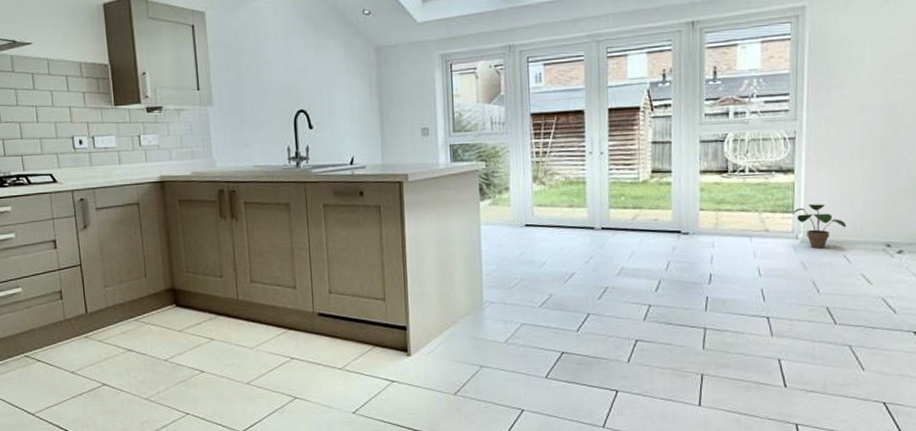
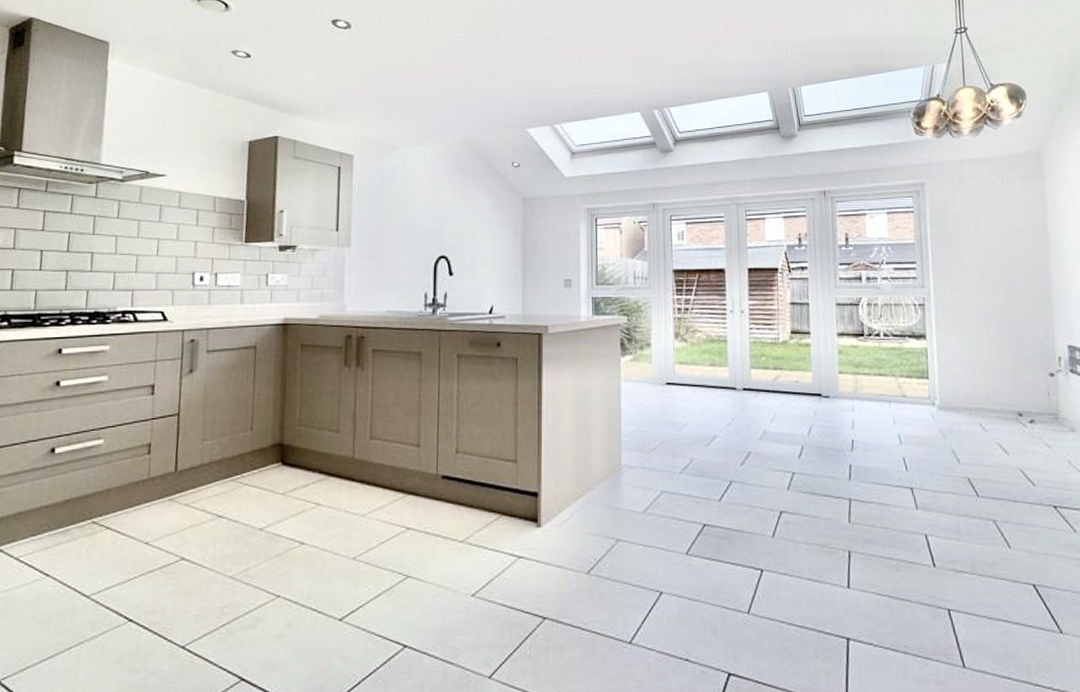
potted plant: present [793,204,847,249] -> none [927,370,980,416]

